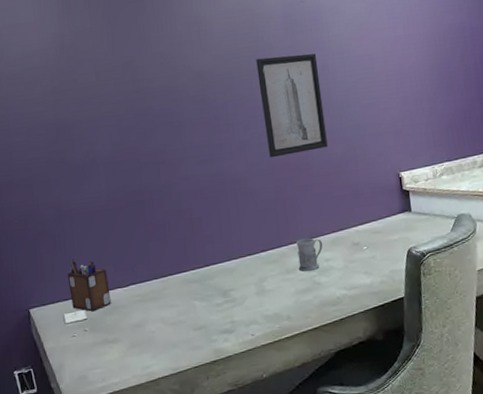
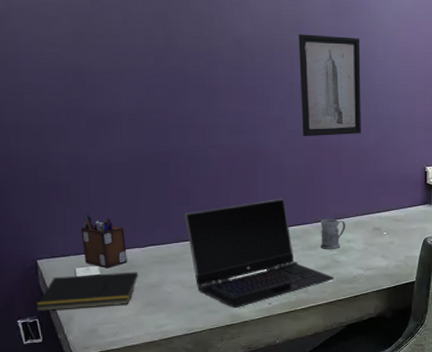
notepad: none [29,312,122,362] -> present [35,271,138,312]
laptop computer: none [162,222,317,343] -> present [185,198,334,309]

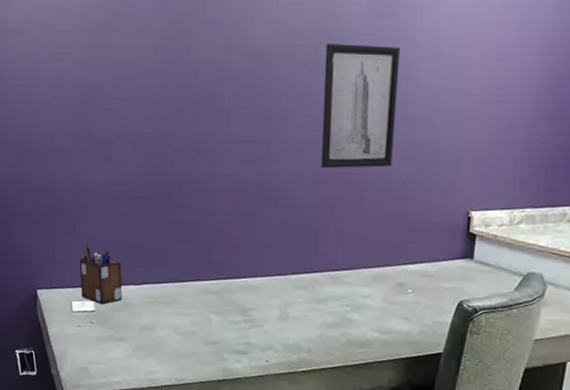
notepad: present [35,271,138,312] -> none [32,308,132,346]
laptop computer: present [185,198,334,309] -> none [183,239,344,363]
mug: present [320,218,346,249] -> none [330,267,363,305]

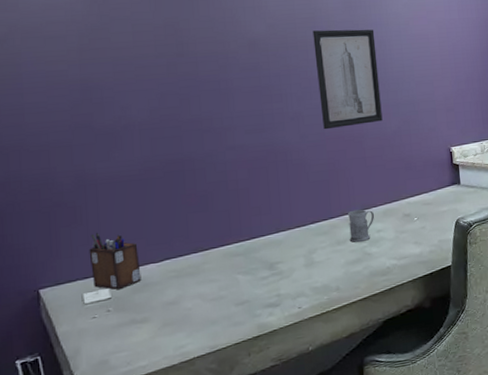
mug: none [330,267,363,305] -> present [348,209,375,243]

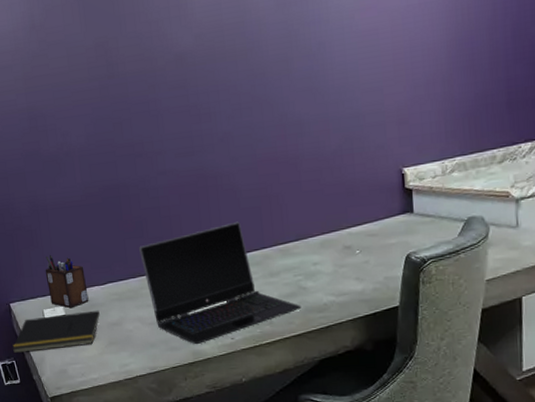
notepad: none [37,289,154,349] -> present [12,310,100,354]
laptop computer: none [203,193,367,318] -> present [139,221,302,345]
wall art: present [312,29,383,130] -> none [242,29,321,151]
mug: present [348,209,375,243] -> none [281,239,311,275]

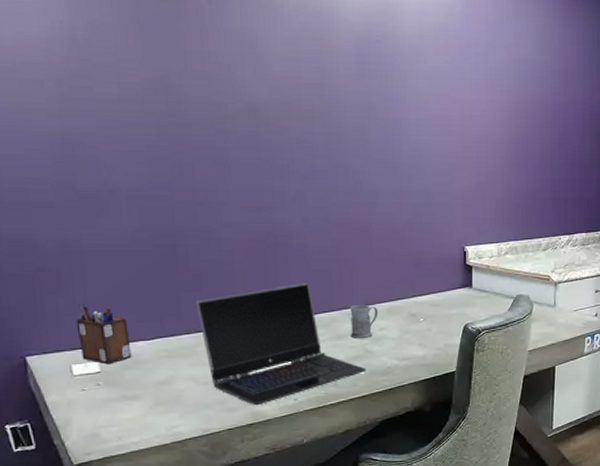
notepad: present [12,310,100,354] -> none [26,367,145,416]
mug: none [281,239,311,275] -> present [350,304,379,338]

